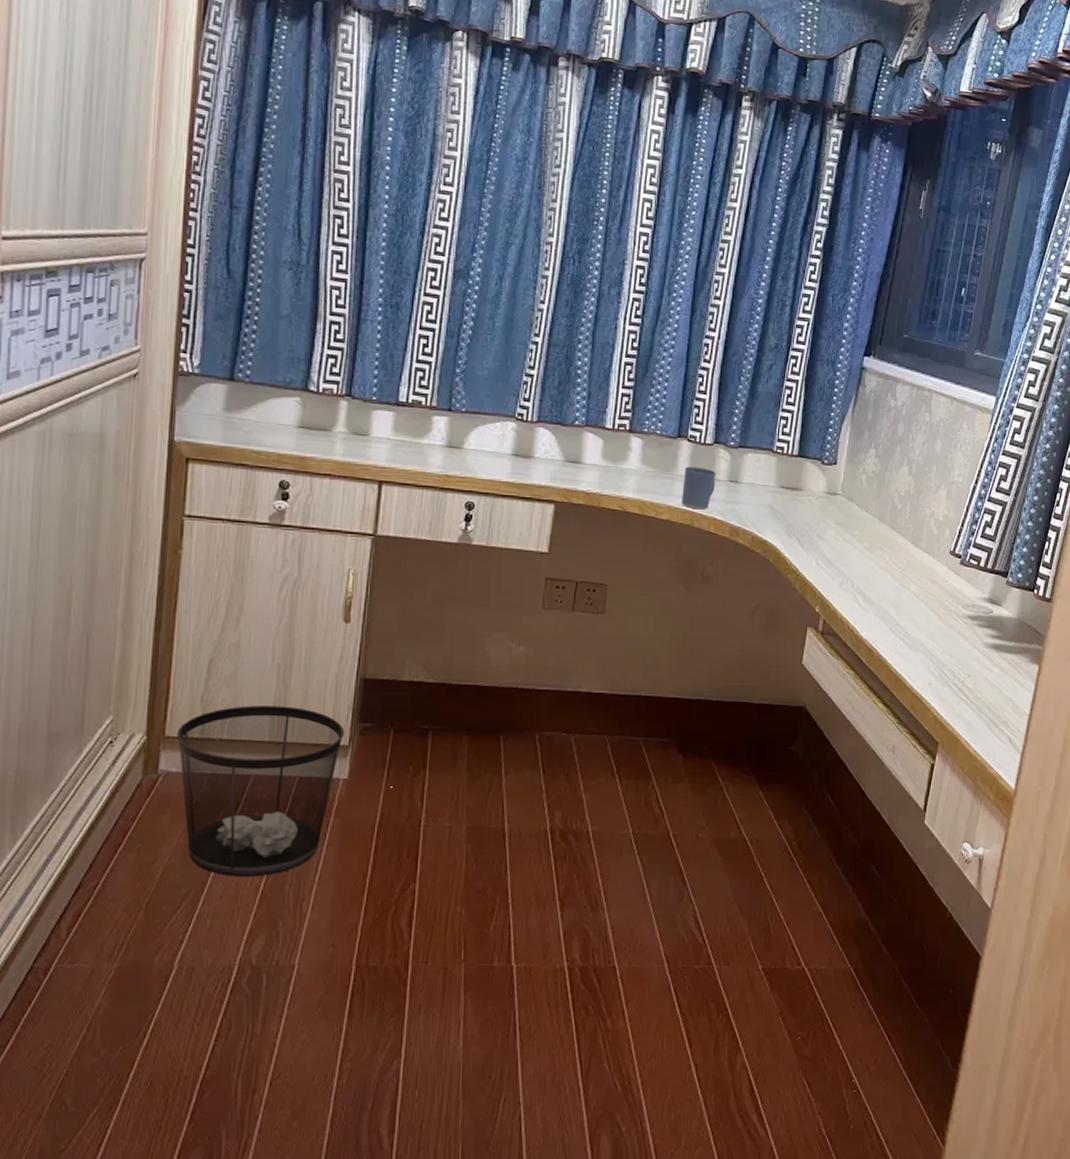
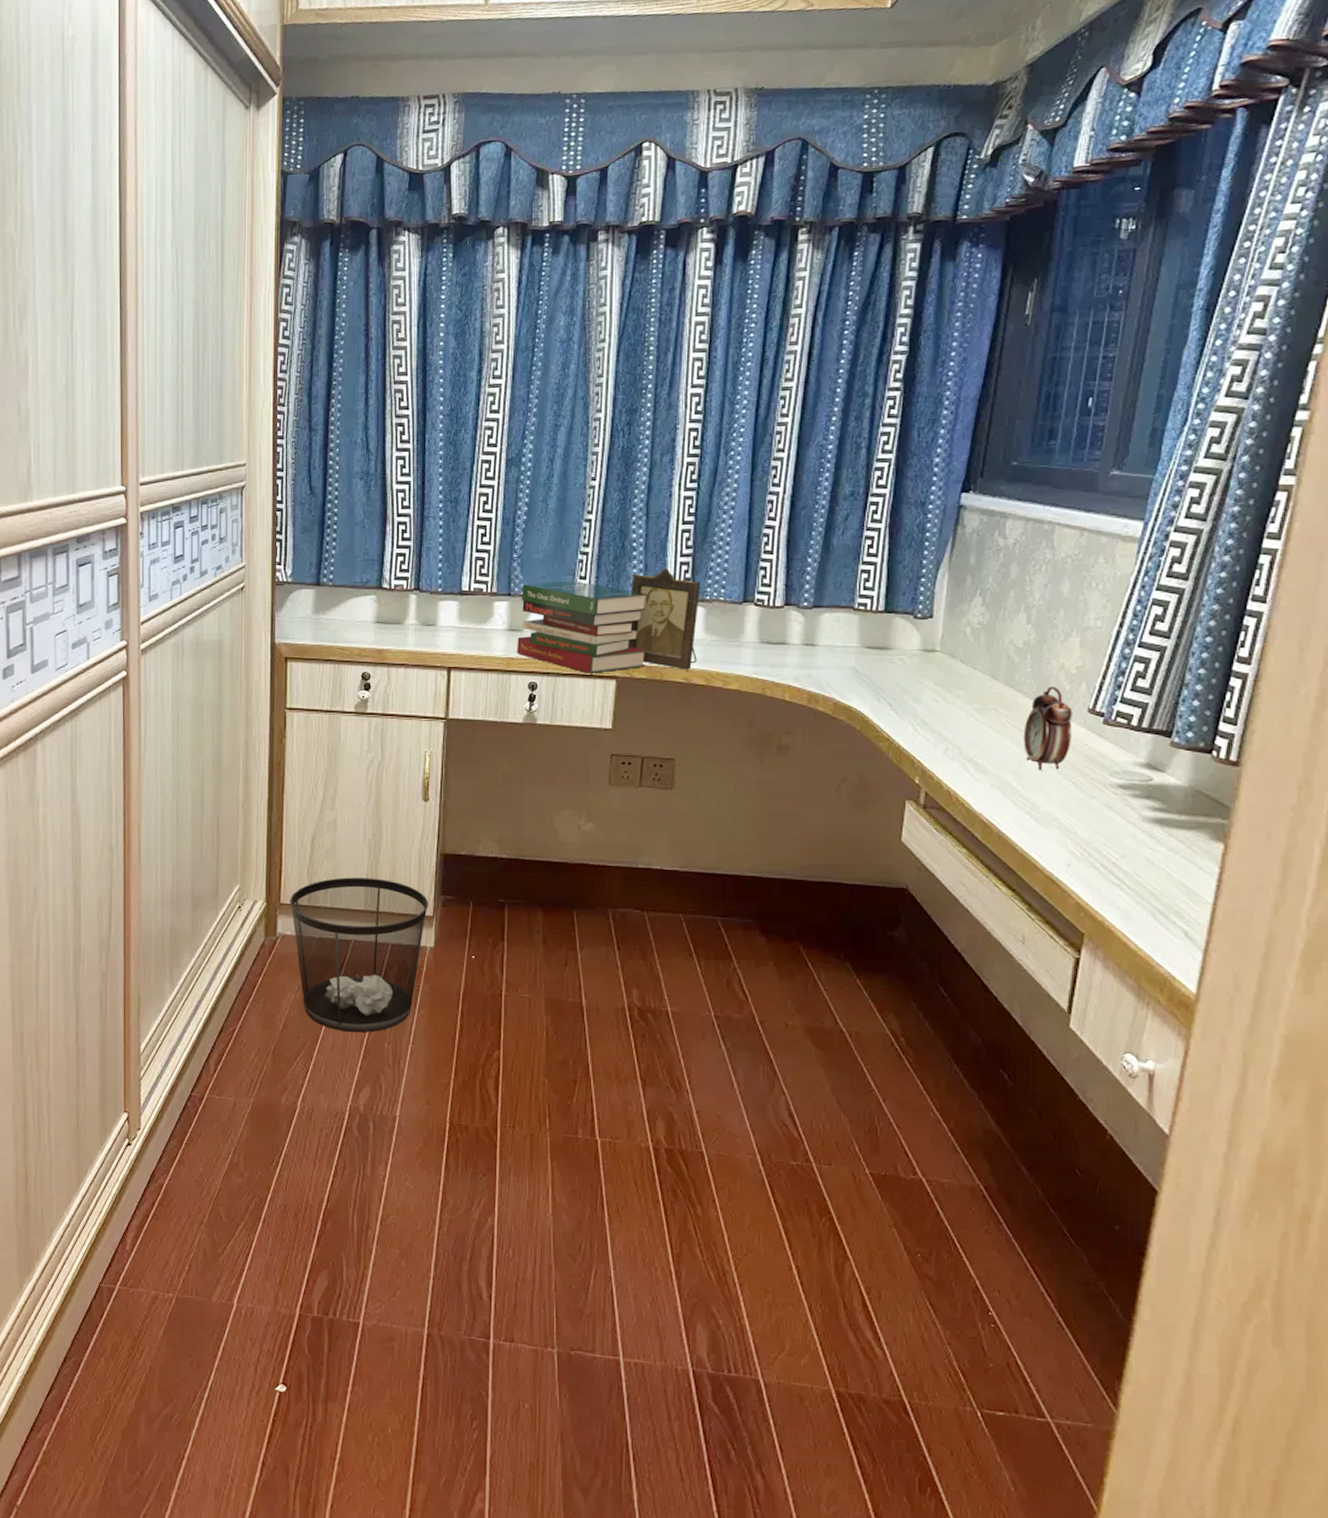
books: none [455,400,589,497] -> present [517,580,647,673]
photo frame: none [568,398,640,498] -> present [628,568,701,670]
mug: present [682,466,716,510] -> none [751,632,789,677]
alarm clock: none [901,530,938,603] -> present [1023,686,1072,770]

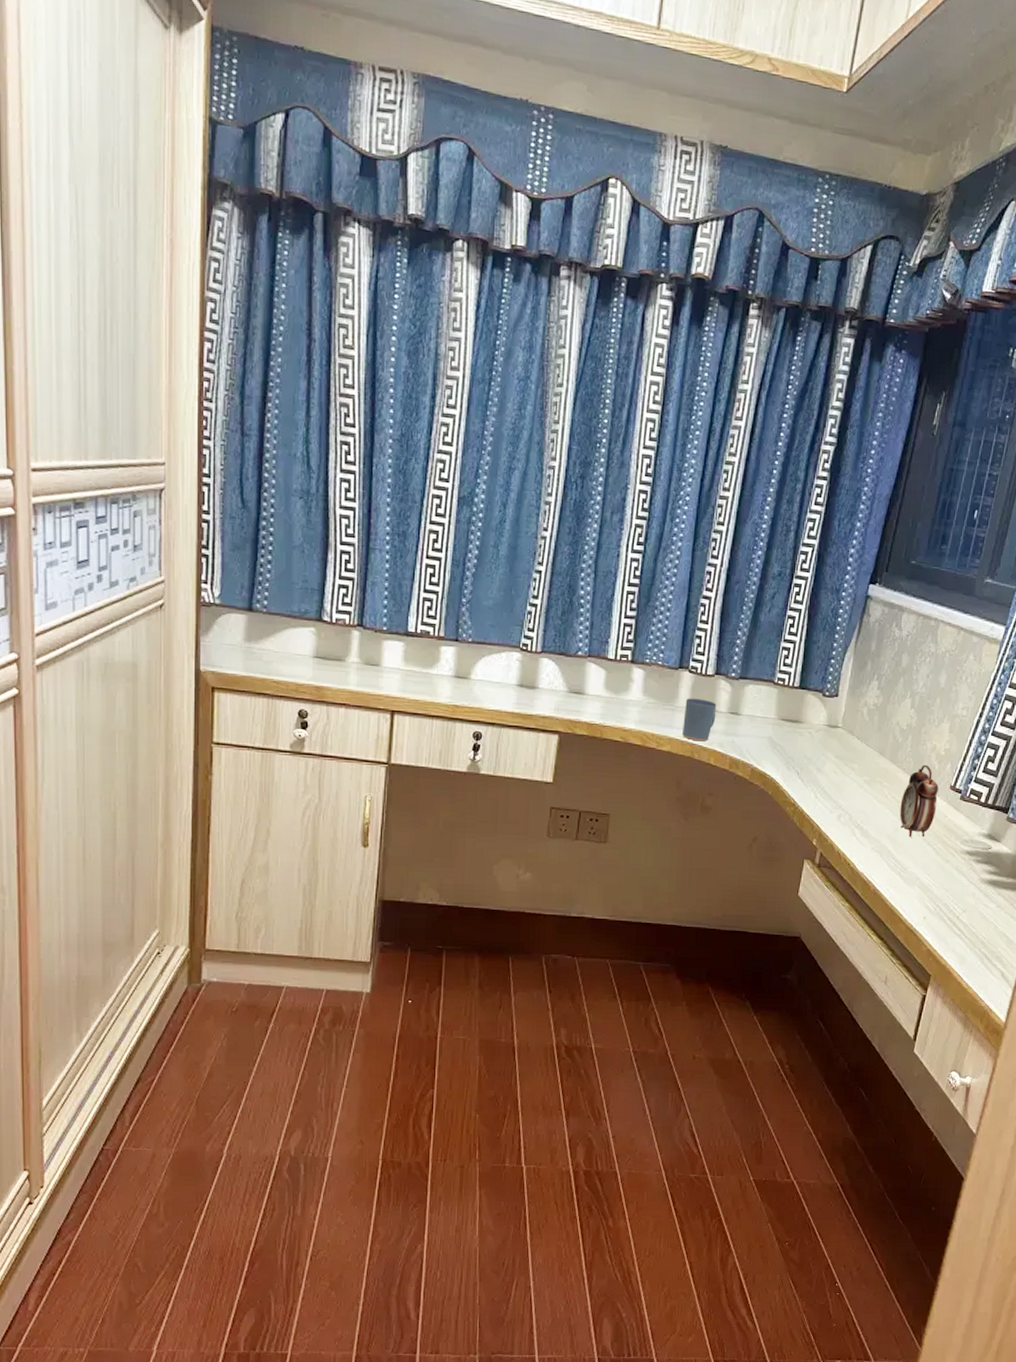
waste bin: present [289,877,429,1033] -> none [215,923,366,1079]
books: present [517,580,647,673] -> none [463,630,591,727]
photo frame: present [628,568,701,670] -> none [571,628,642,729]
mug: none [751,632,789,677] -> present [682,698,717,742]

